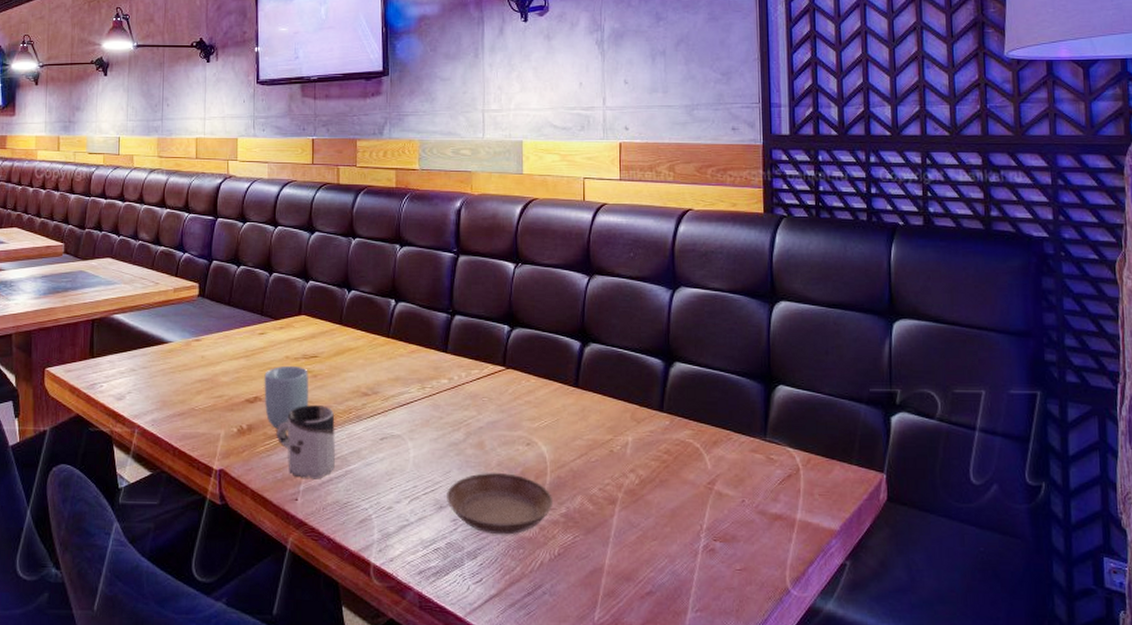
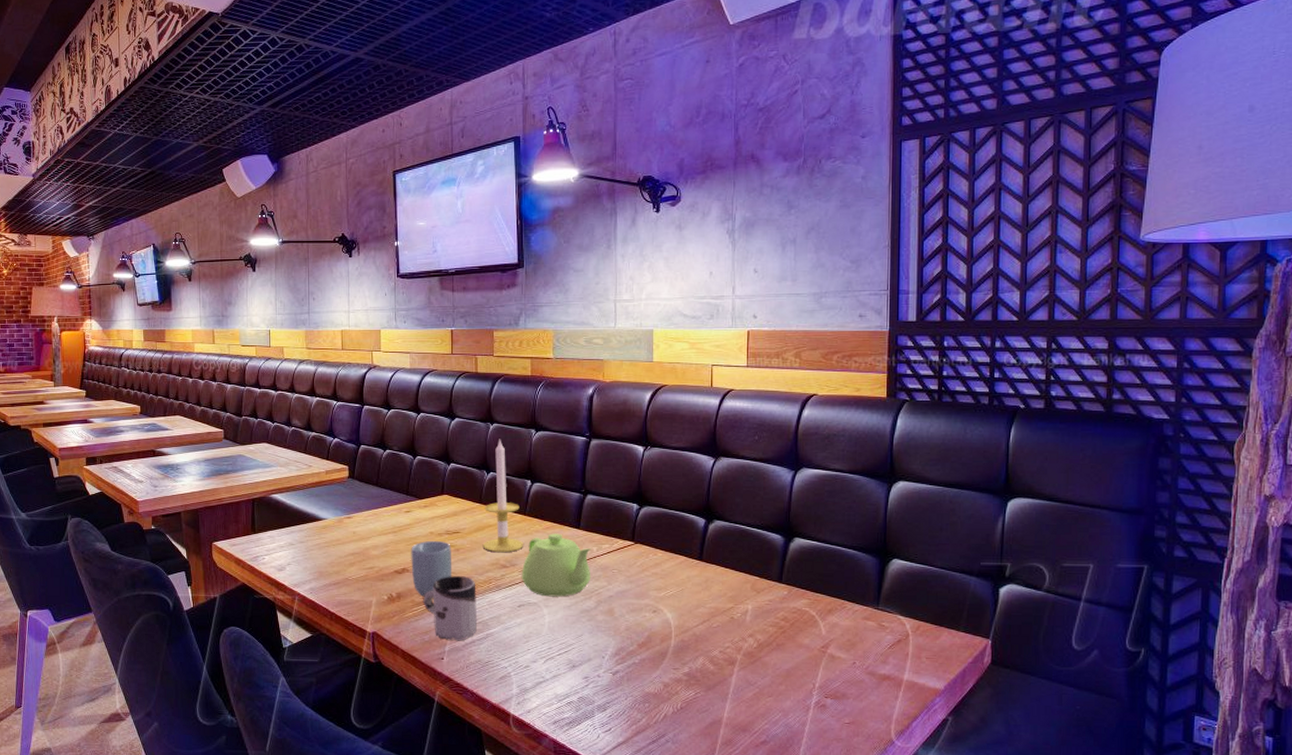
candle: none [342,254,386,379] -> present [482,439,523,553]
teapot: none [384,357,460,429] -> present [521,533,591,597]
saucer: present [447,473,552,535] -> none [579,637,676,691]

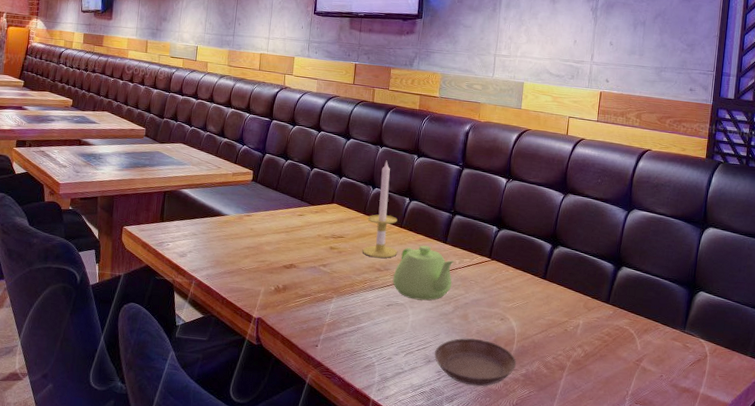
cup: present [411,540,453,598] -> none [298,242,335,292]
cup: present [423,575,477,641] -> none [305,274,353,332]
saucer: none [579,637,676,691] -> present [434,338,516,387]

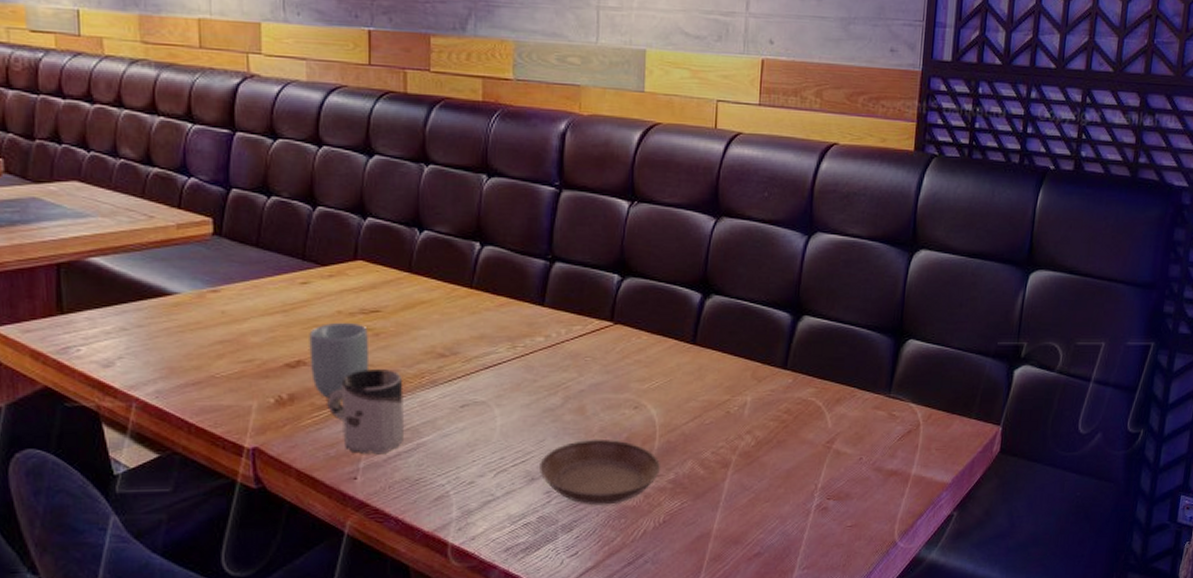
cup: none [298,242,335,292] -> present [309,322,370,400]
cup: none [305,274,353,332] -> present [327,368,403,455]
candle: present [362,160,398,258] -> none [412,185,469,338]
teapot: present [392,245,455,301] -> none [465,312,559,393]

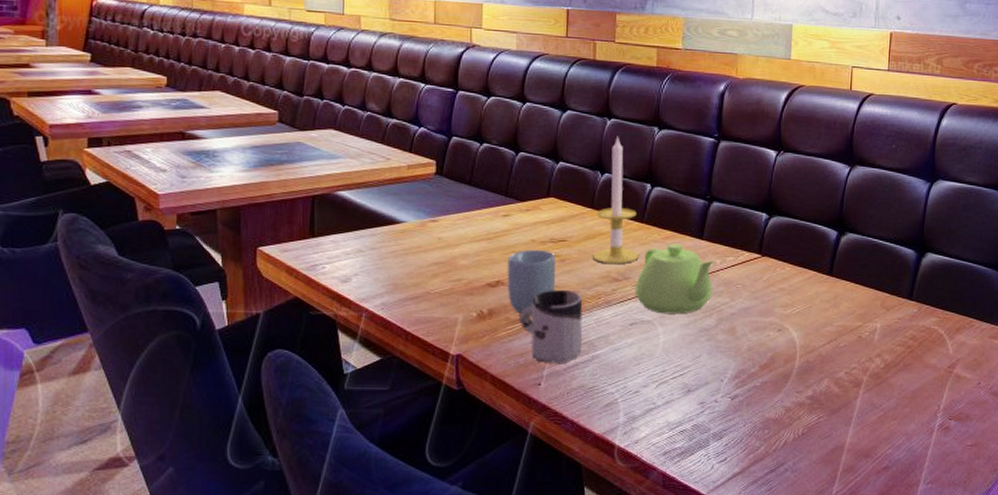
candle: none [412,185,469,338] -> present [592,136,639,265]
teapot: none [465,312,559,393] -> present [634,243,715,315]
saucer: present [539,440,660,506] -> none [695,358,800,417]

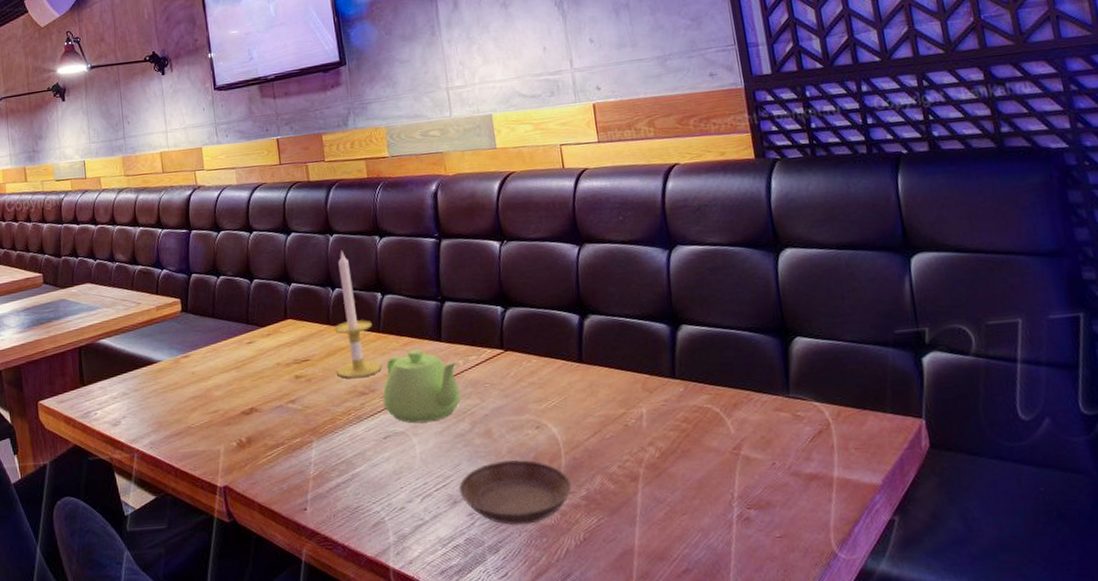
cup: present [507,249,556,315] -> none [257,372,307,439]
cup: present [519,289,583,364] -> none [276,409,341,488]
saucer: none [695,358,800,417] -> present [459,460,571,526]

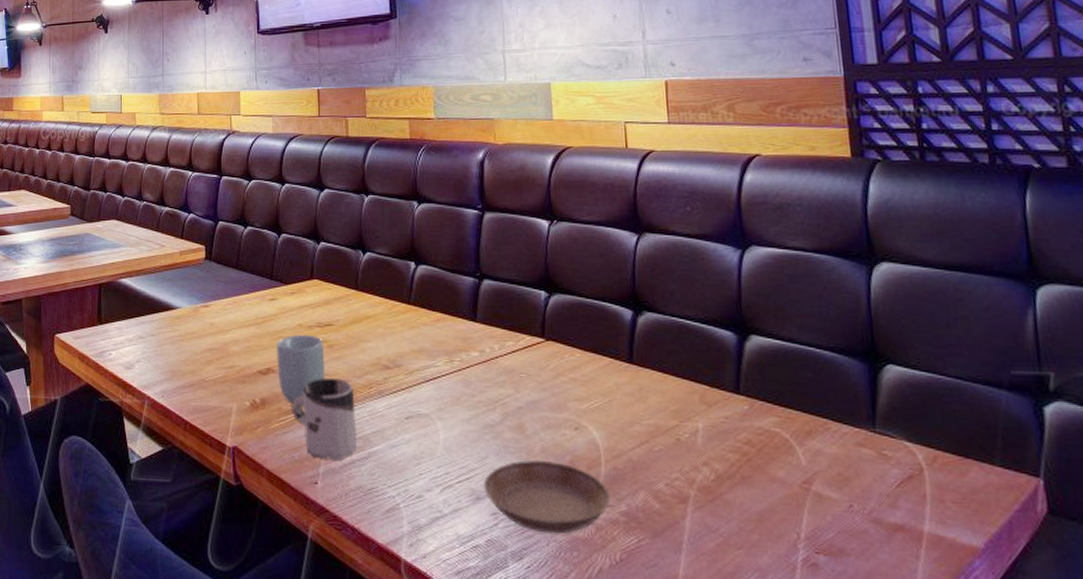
cup: none [257,372,307,439] -> present [276,334,326,406]
cup: none [276,409,341,488] -> present [292,377,356,461]
candle: present [333,250,381,379] -> none [360,212,409,351]
teapot: present [382,349,462,424] -> none [407,327,494,408]

